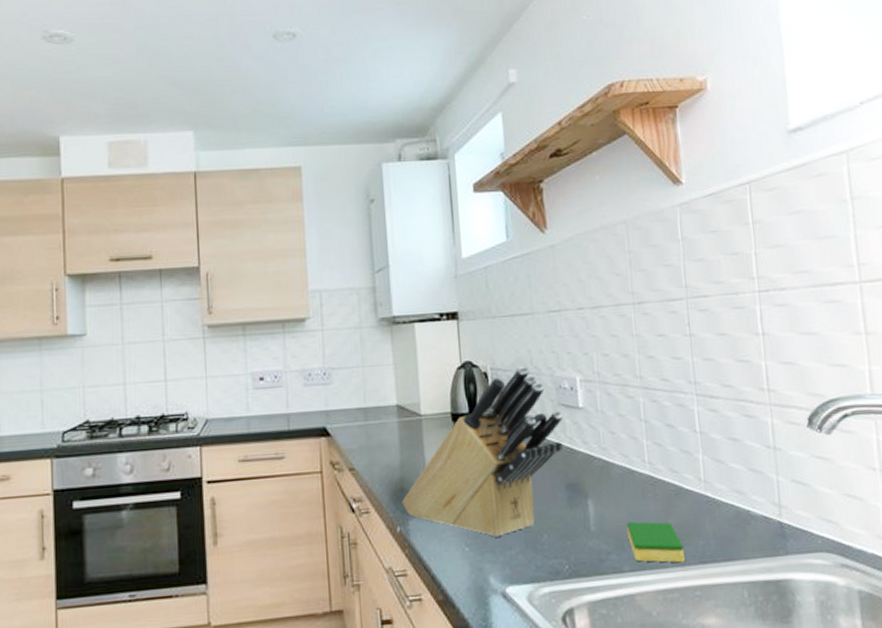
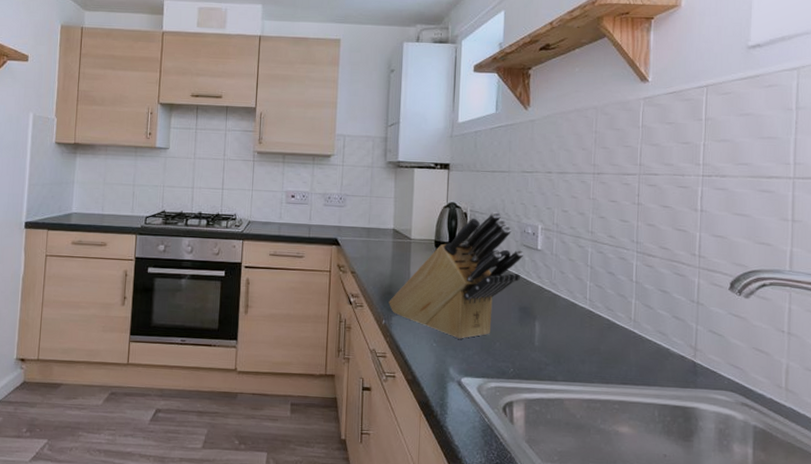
dish sponge: present [626,521,686,563] -> none [564,343,610,381]

